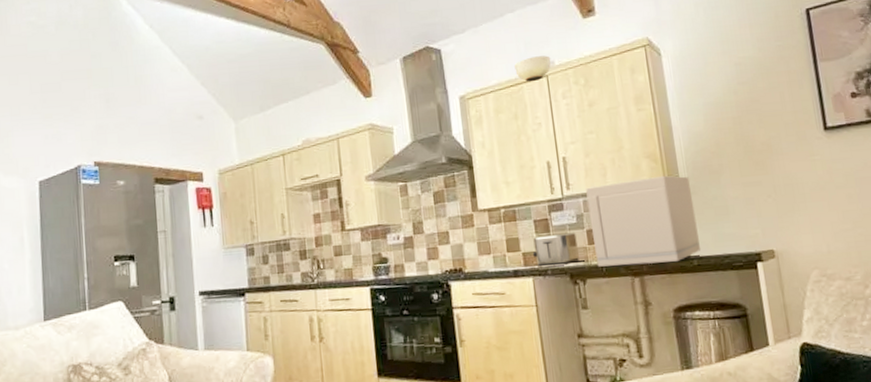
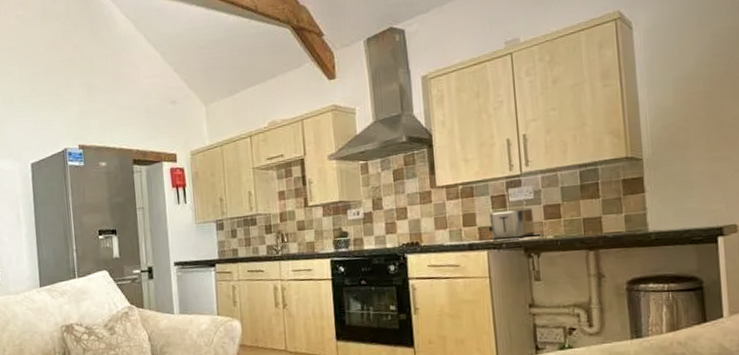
bowl: present [514,55,551,82] -> none [478,33,516,60]
microwave: present [586,175,700,267] -> none [545,151,659,241]

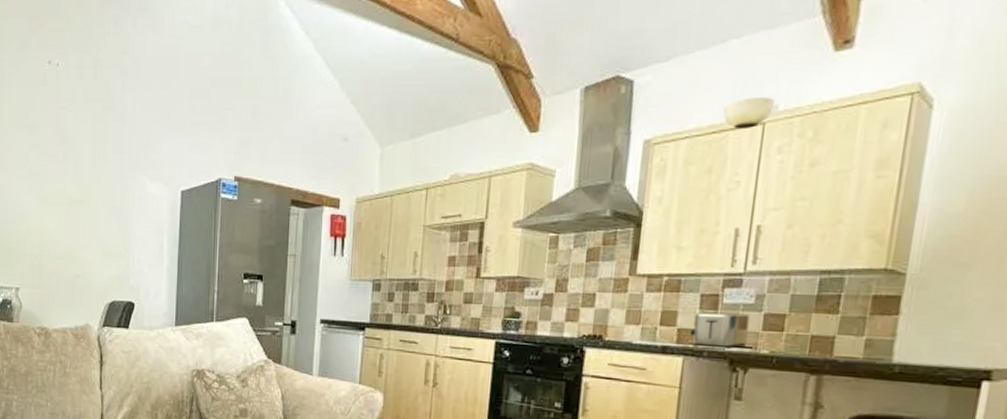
bowl: none [478,33,516,60] -> present [723,97,775,130]

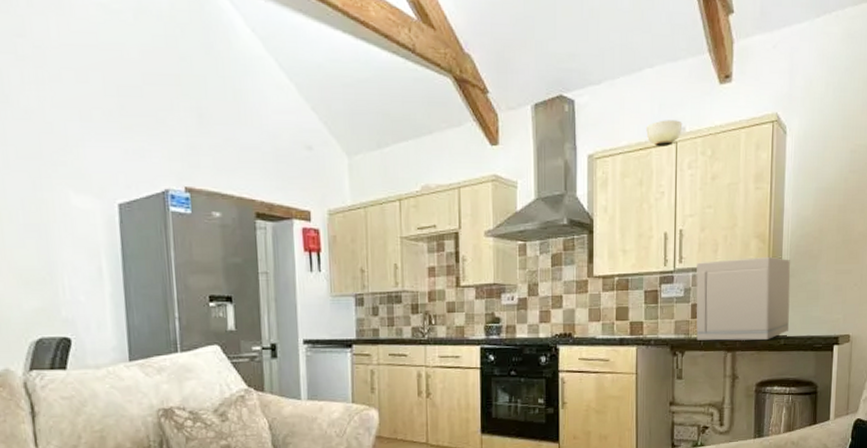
toaster: present [689,312,750,349] -> none [639,305,681,337]
microwave: none [767,261,921,366] -> present [696,256,790,341]

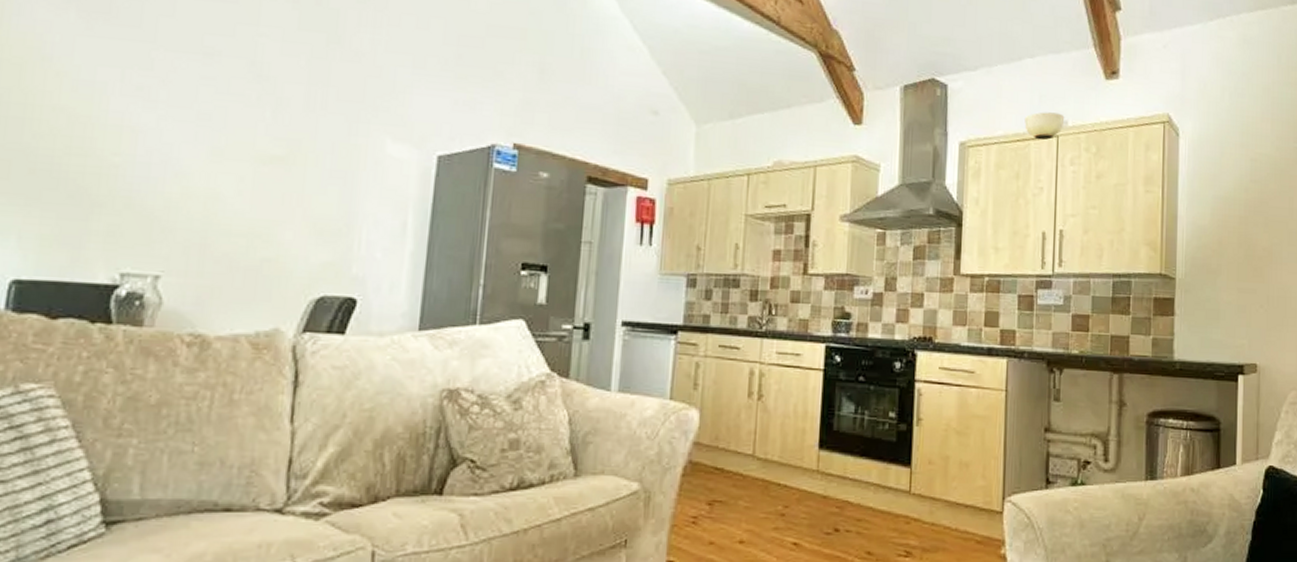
microwave: present [696,256,790,341] -> none [1077,267,1186,363]

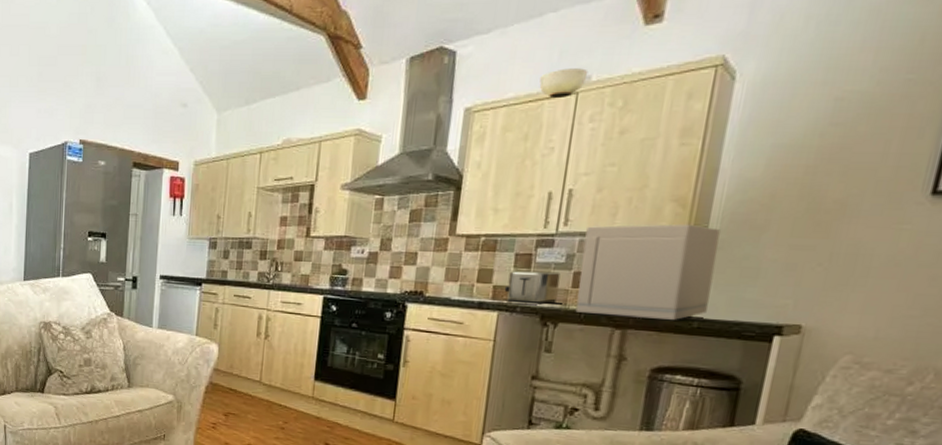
toaster: none [1011,313,1060,350] -> present [504,270,561,305]
microwave: none [1077,267,1186,363] -> present [575,224,720,321]

